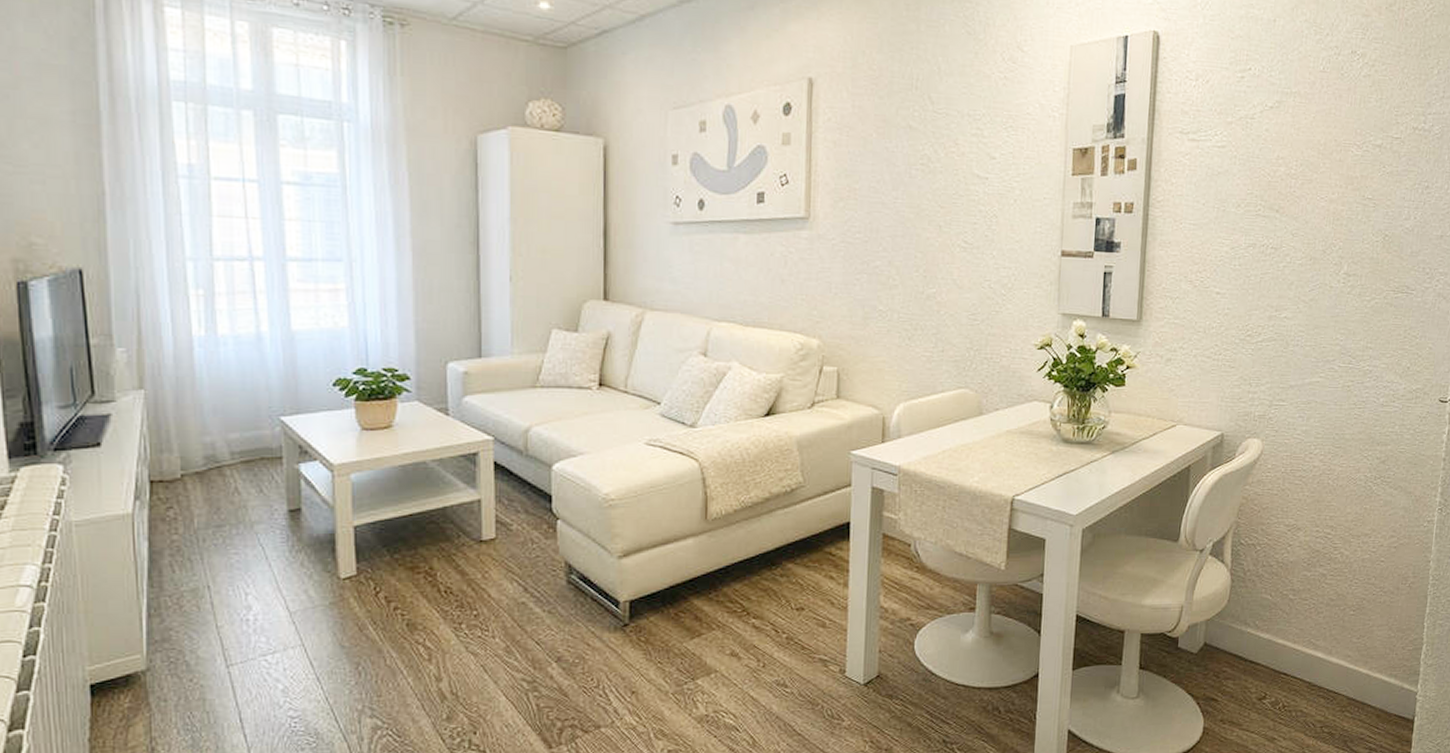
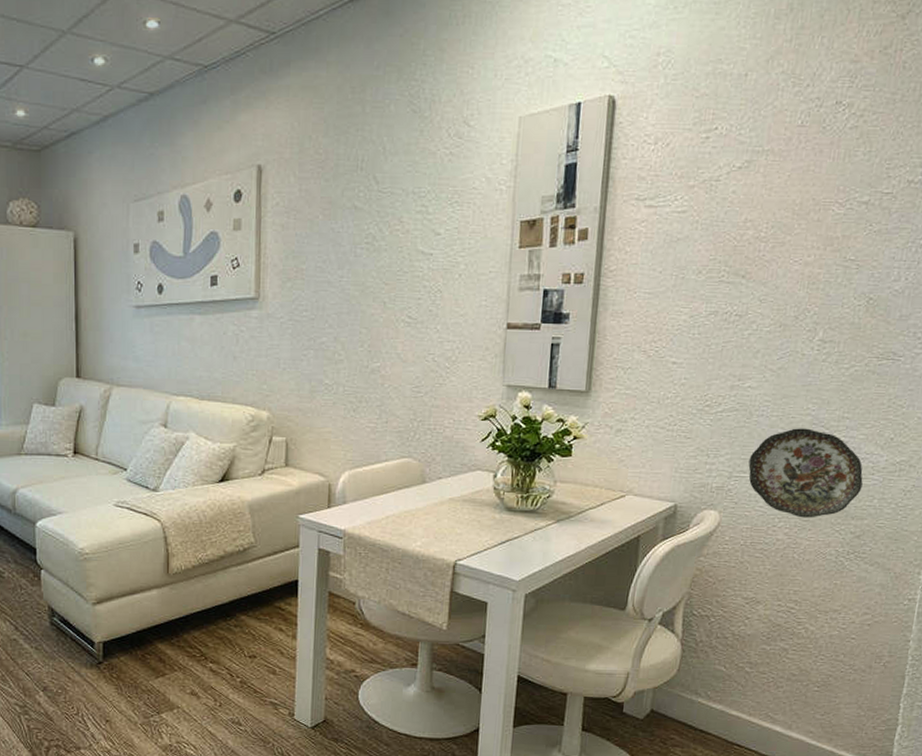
decorative plate: none [1286,357,1386,445] -> present [748,428,863,518]

